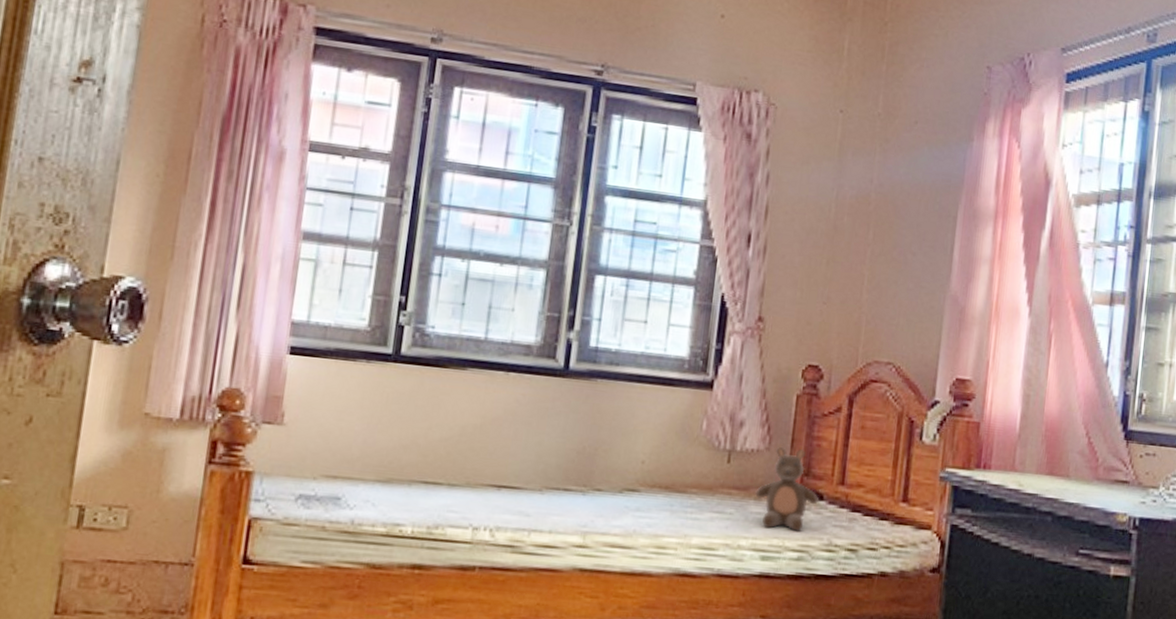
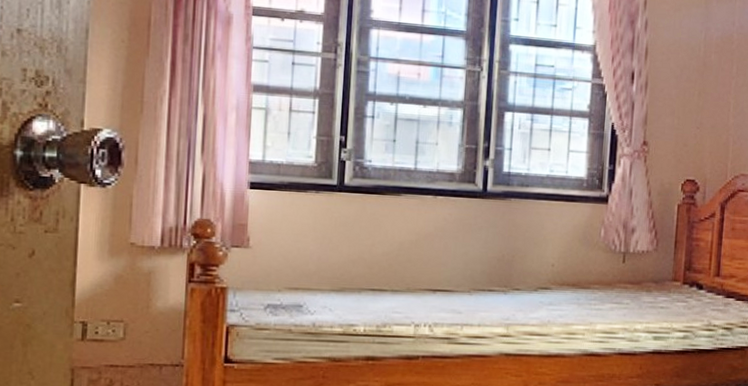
stuffed bear: present [755,447,819,531] -> none [647,248,699,315]

